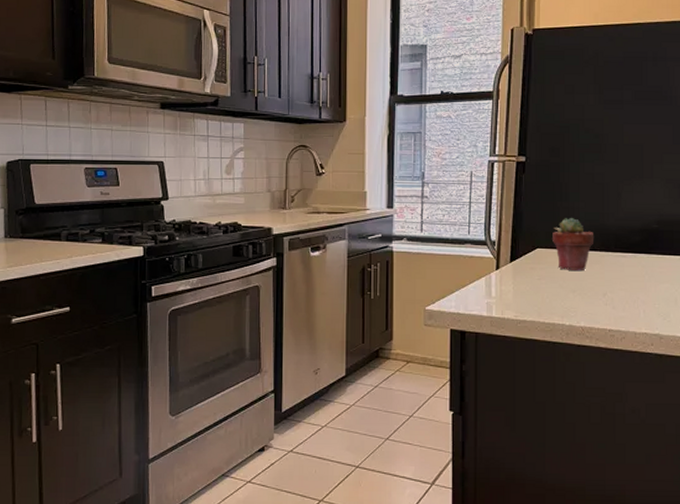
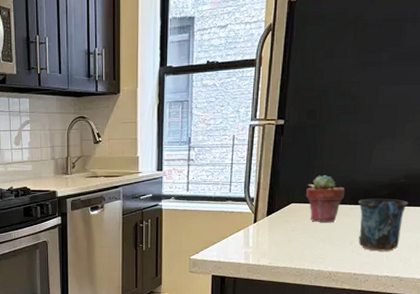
mug: none [609,245,663,305] -> present [358,198,408,251]

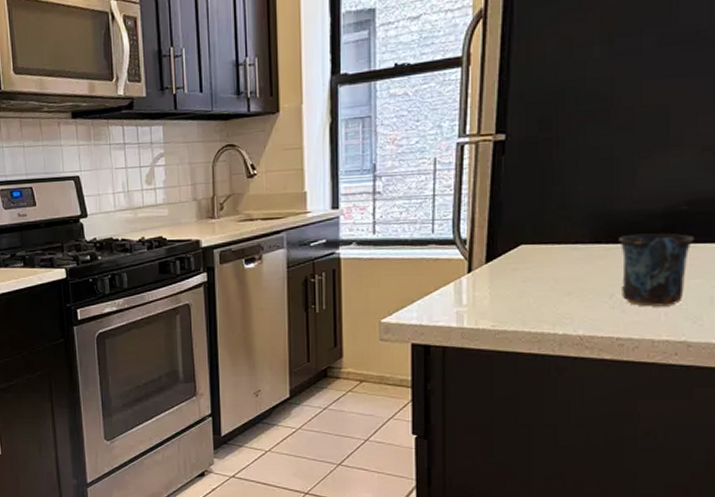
potted succulent: present [306,174,345,223] -> none [541,204,599,270]

